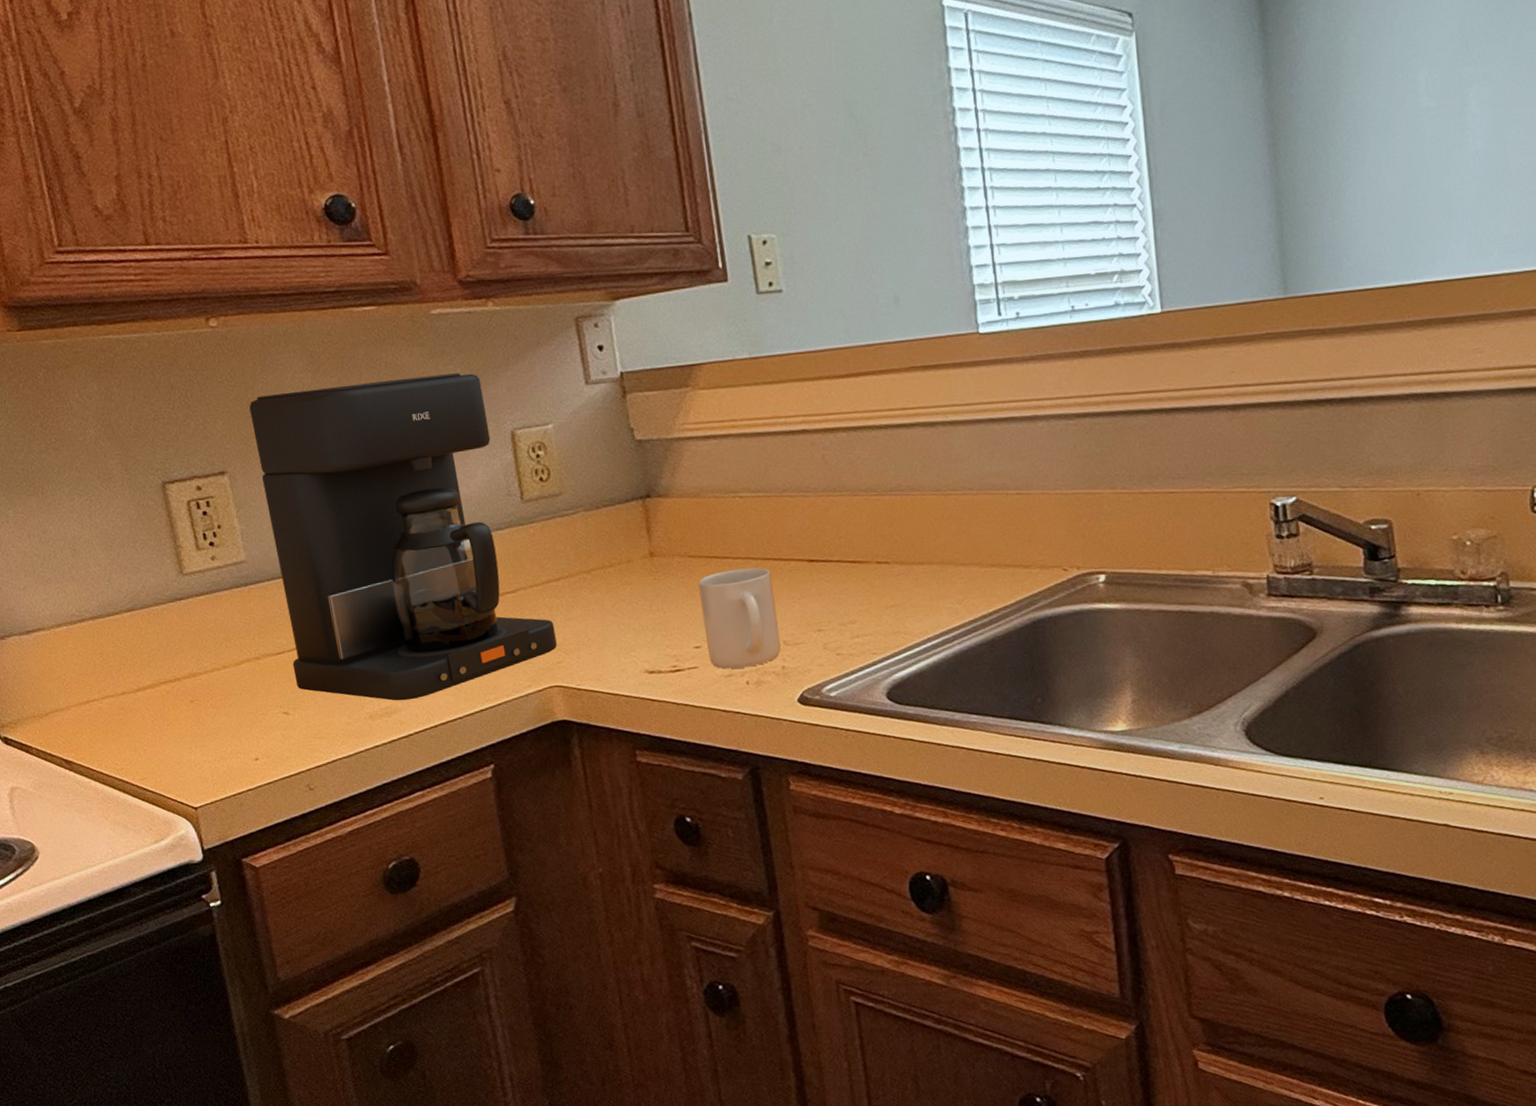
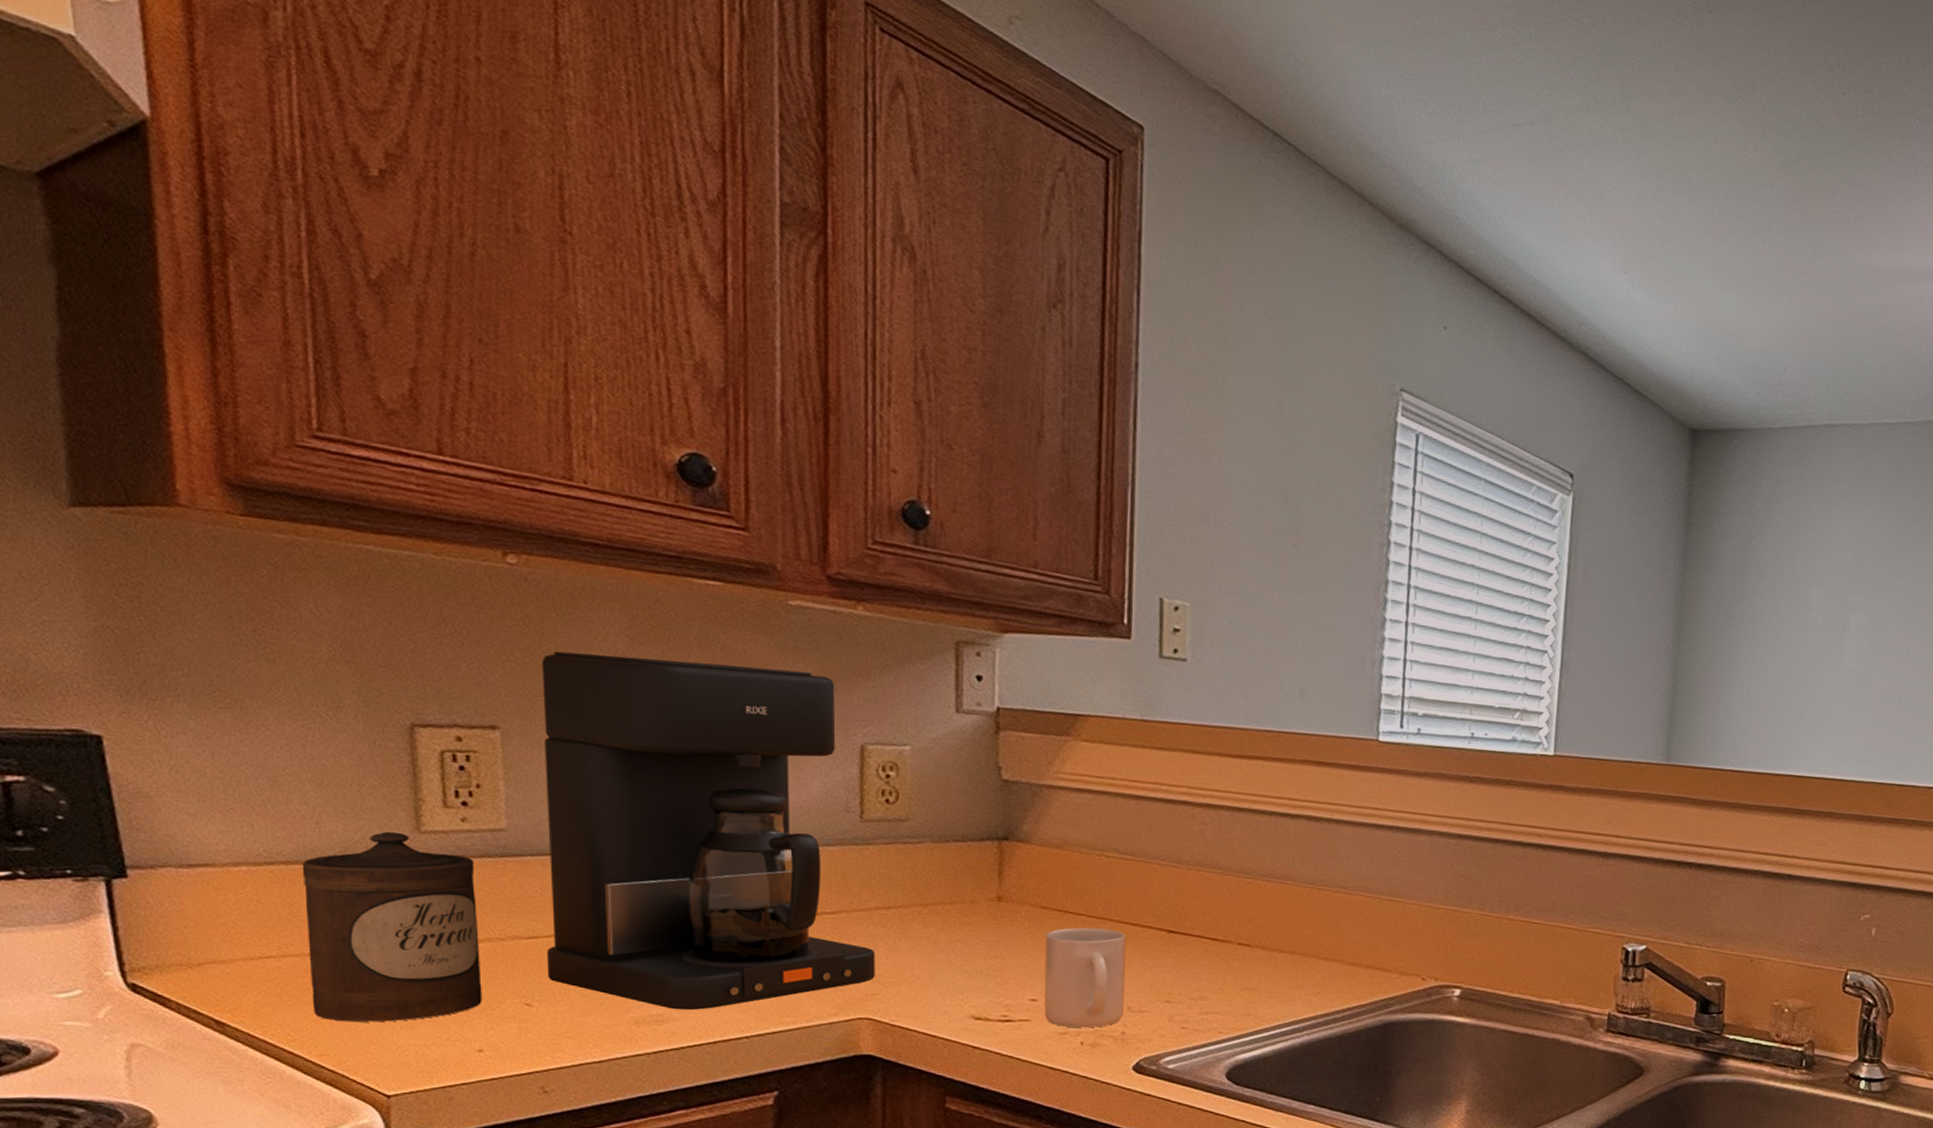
canister: none [104,578,252,748] -> present [302,831,482,1022]

